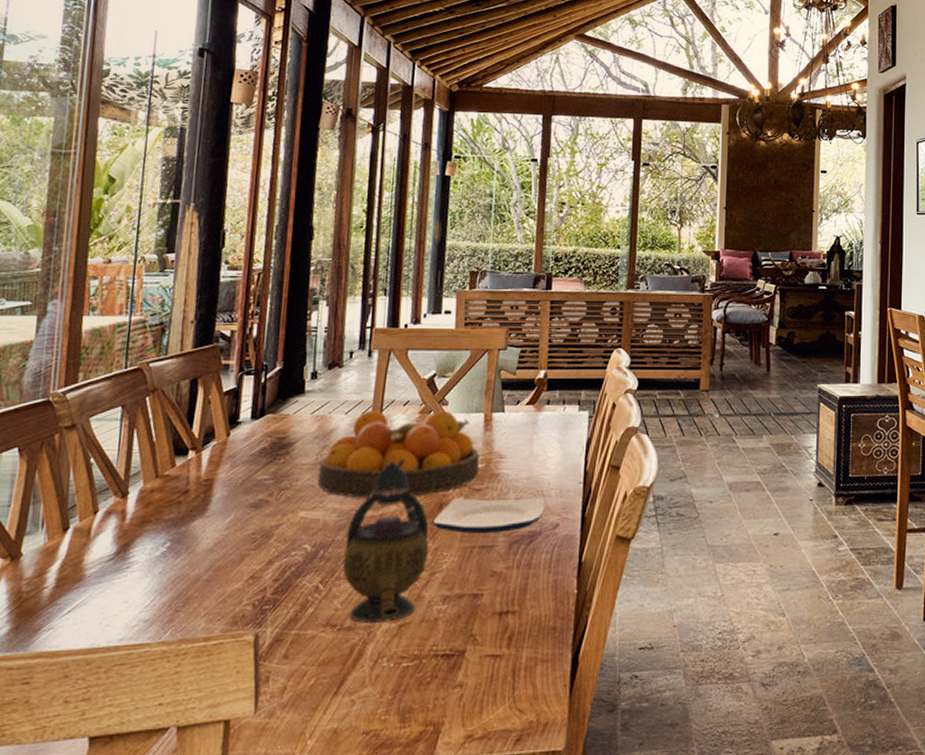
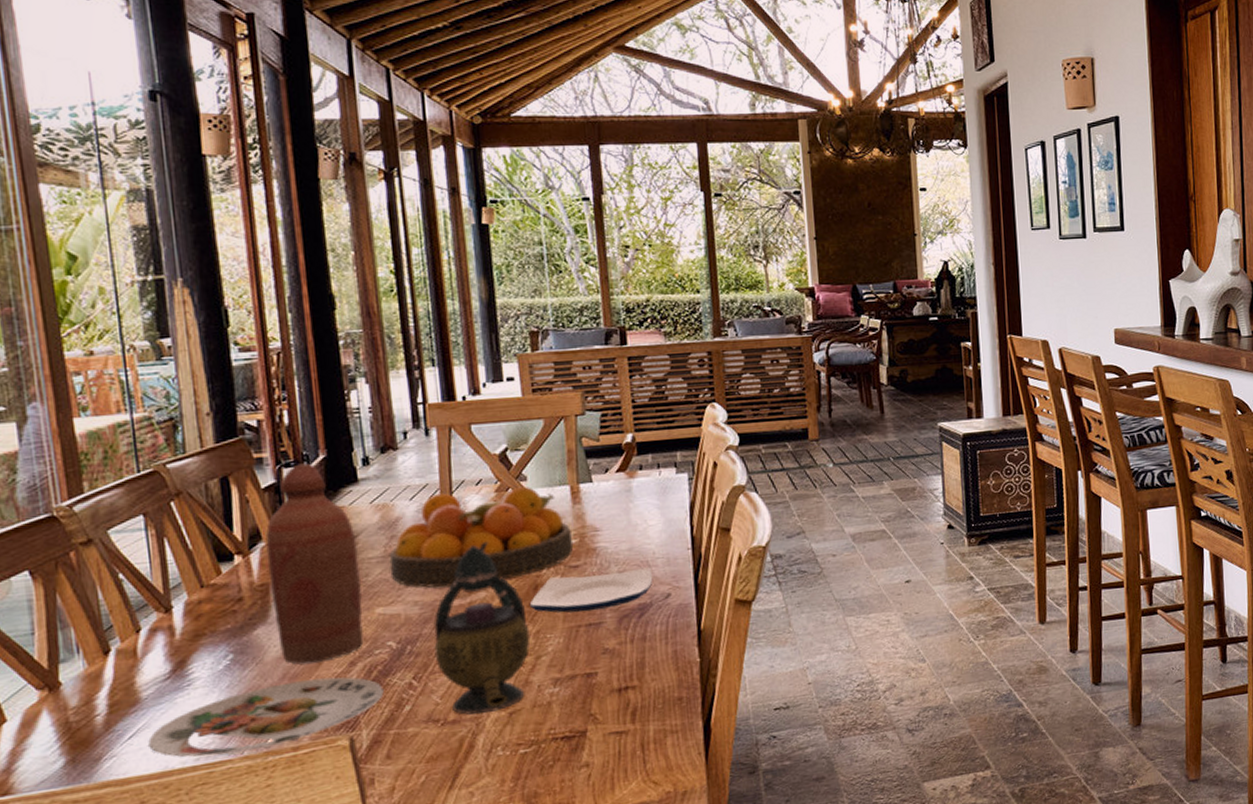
plate: none [82,573,293,638] -> present [148,677,384,757]
bottle: none [211,373,294,558] -> present [265,463,364,664]

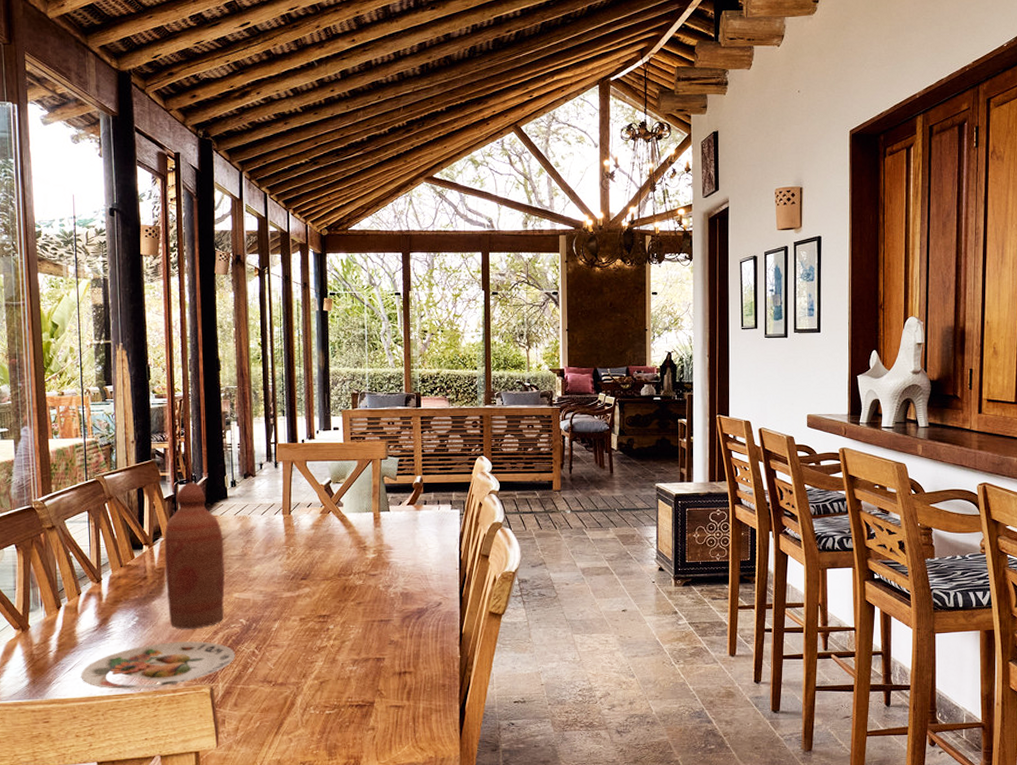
fruit bowl: present [388,487,574,588] -> none [245,511,373,582]
teapot: present [433,541,531,715] -> none [271,550,338,681]
plate: present [529,567,653,613] -> none [339,580,429,611]

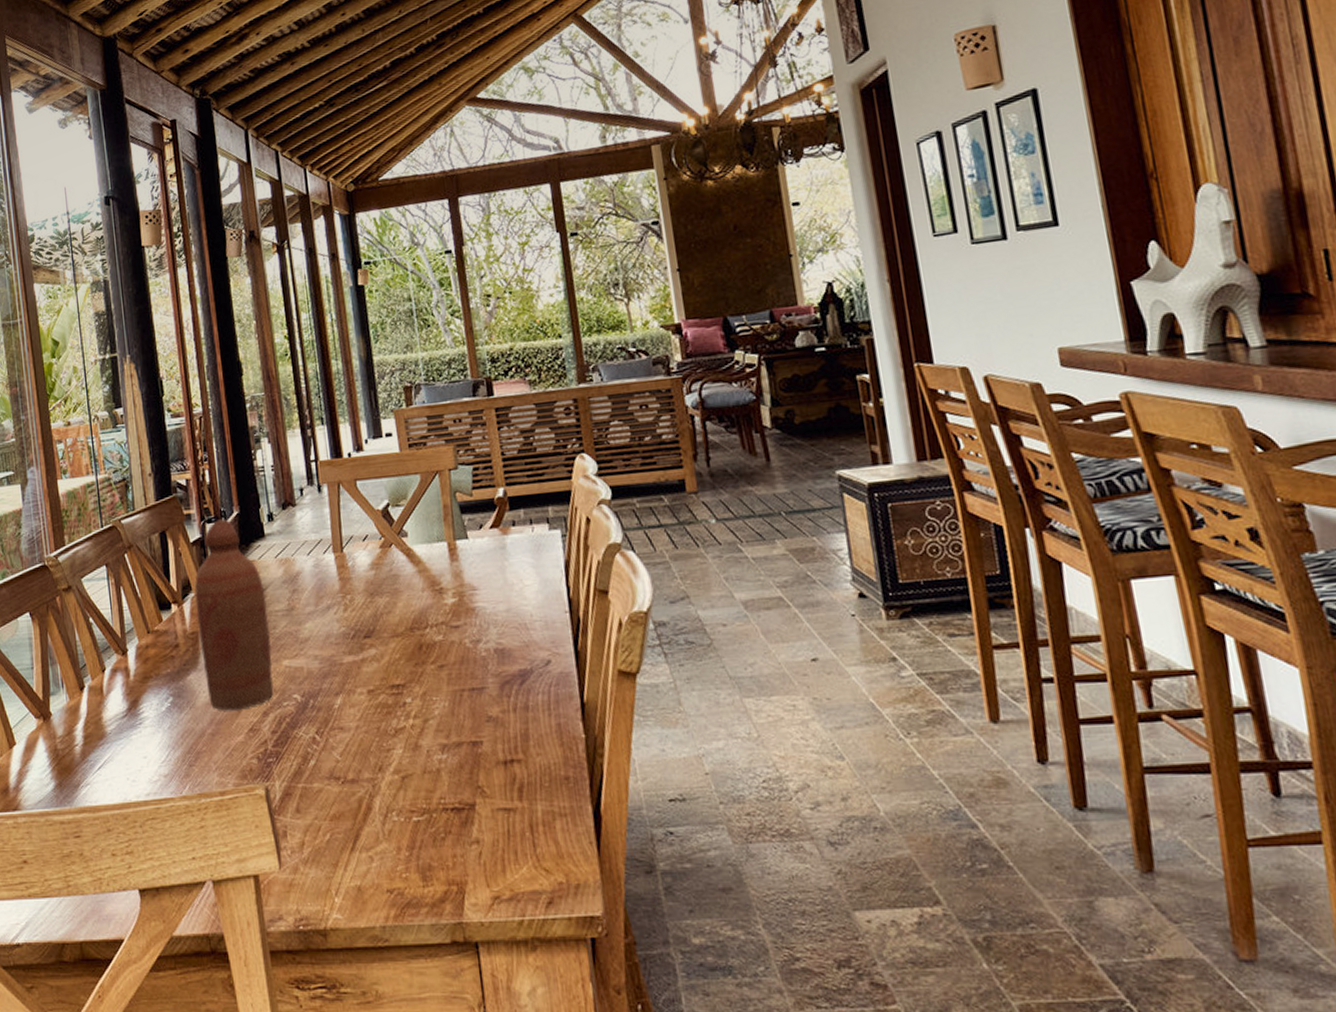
plate: present [81,641,235,689] -> none [112,726,292,793]

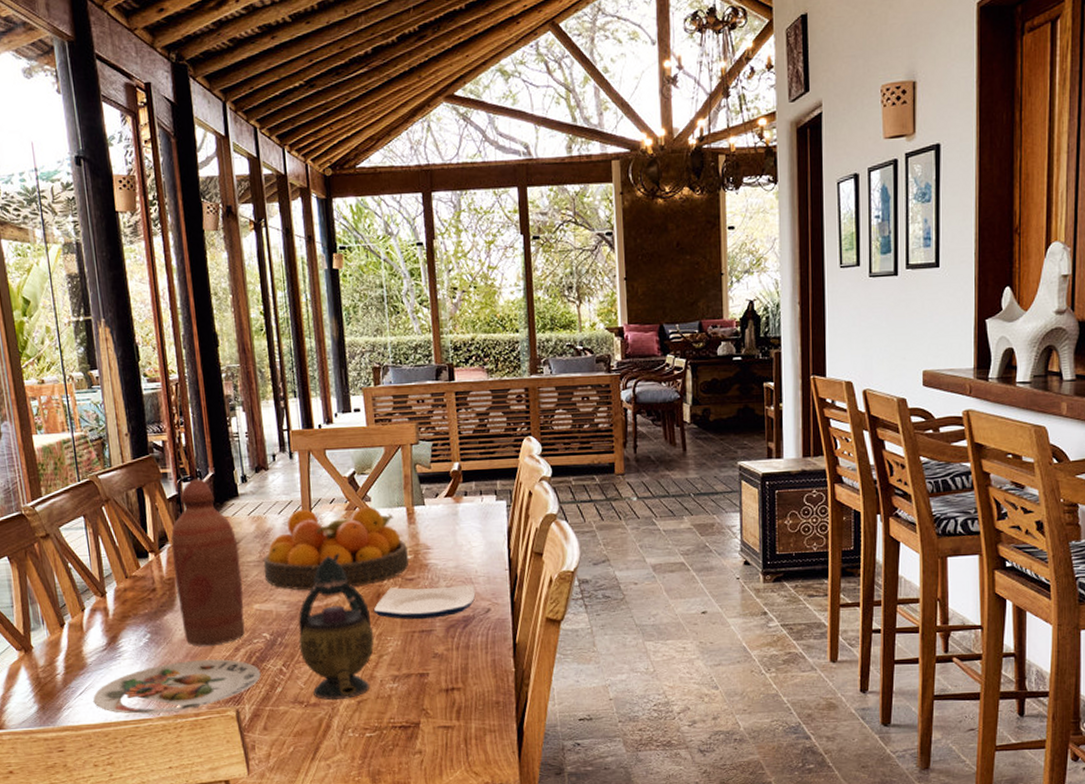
plate: none [112,726,292,793] -> present [93,659,261,714]
fruit bowl: none [292,543,454,643] -> present [263,507,409,591]
teapot: none [331,597,418,776] -> present [298,553,374,701]
plate: none [415,630,533,675] -> present [373,584,476,620]

